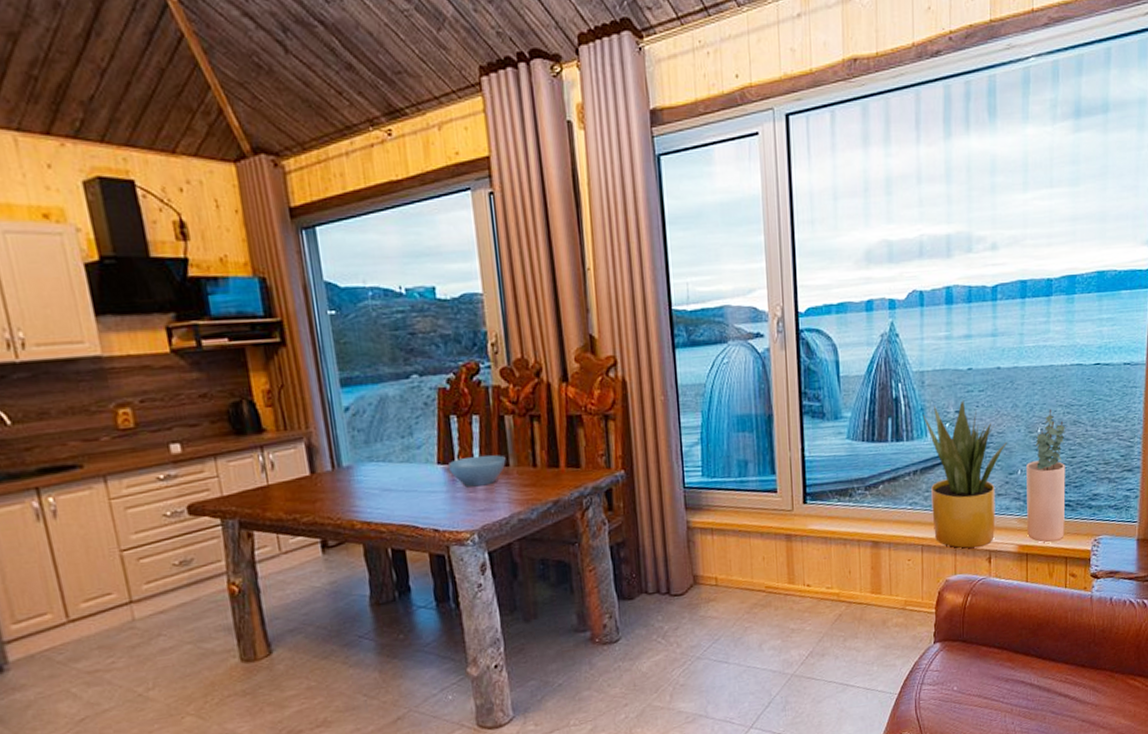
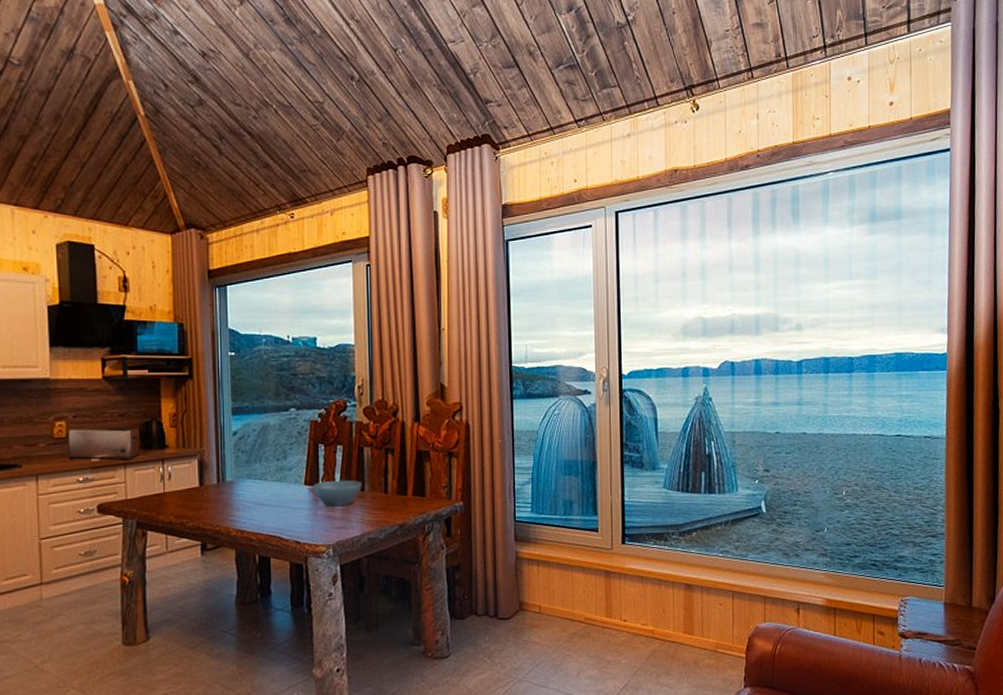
toaster: none [135,409,232,455] -> present [67,426,141,461]
planter: present [922,400,1007,549] -> none [733,460,813,599]
vase: present [1026,408,1066,543] -> none [832,473,871,600]

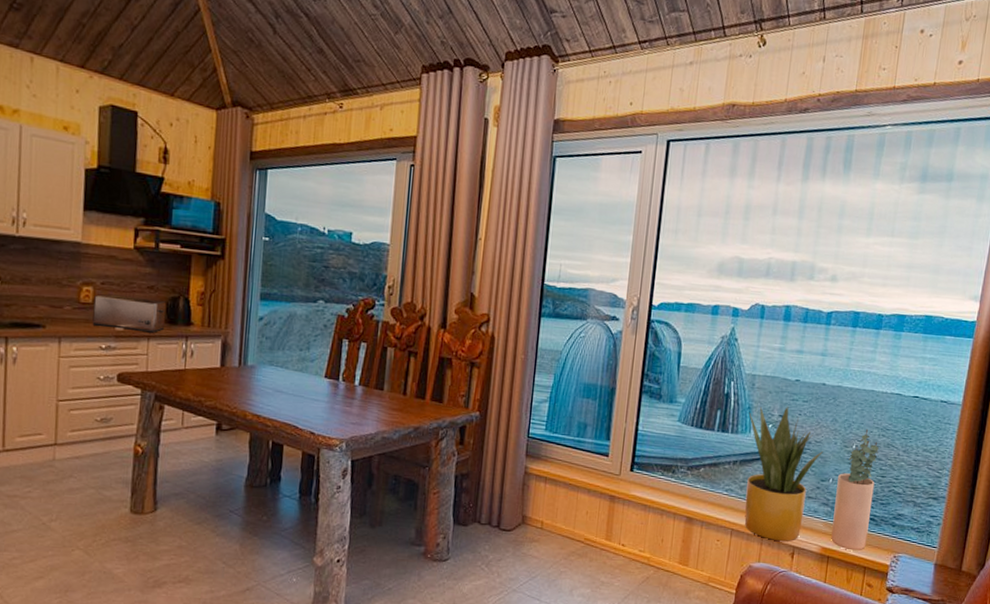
bowl: present [314,479,362,507] -> none [333,376,382,403]
planter: none [733,460,813,599] -> present [744,407,823,542]
vase: none [832,473,871,600] -> present [831,429,879,551]

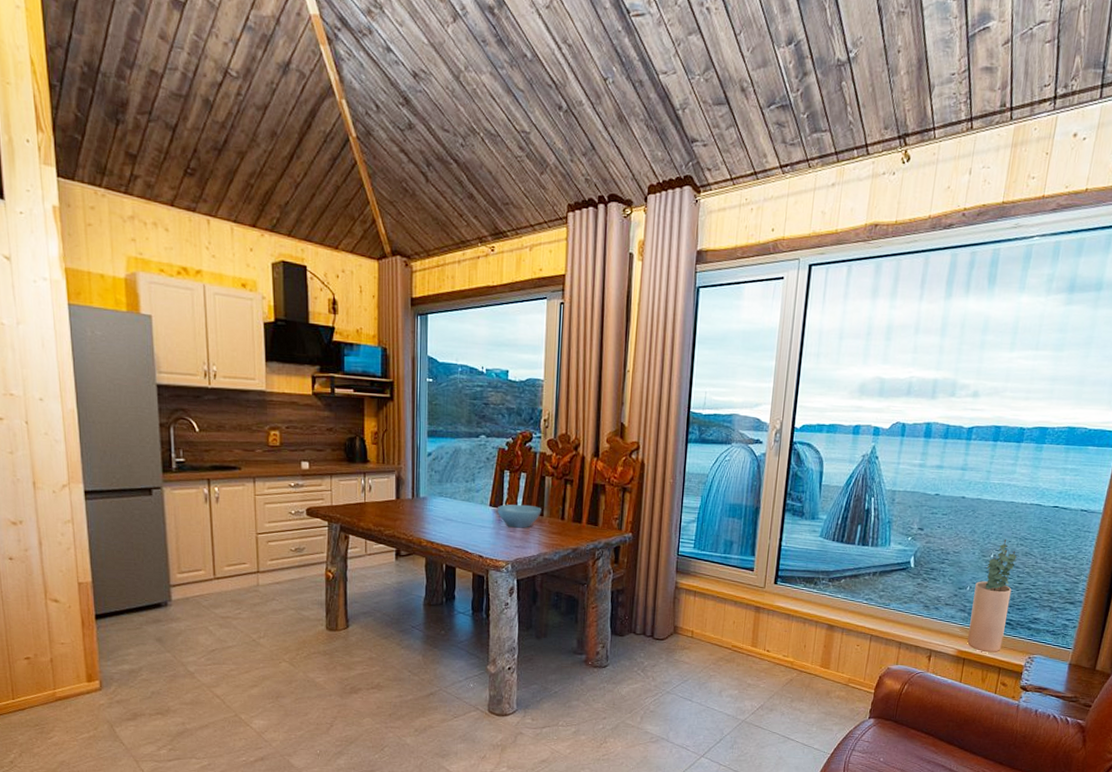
toaster: present [92,293,167,333] -> none [281,437,345,471]
bowl: none [333,376,382,403] -> present [498,504,542,528]
planter: present [744,407,823,542] -> none [883,520,961,646]

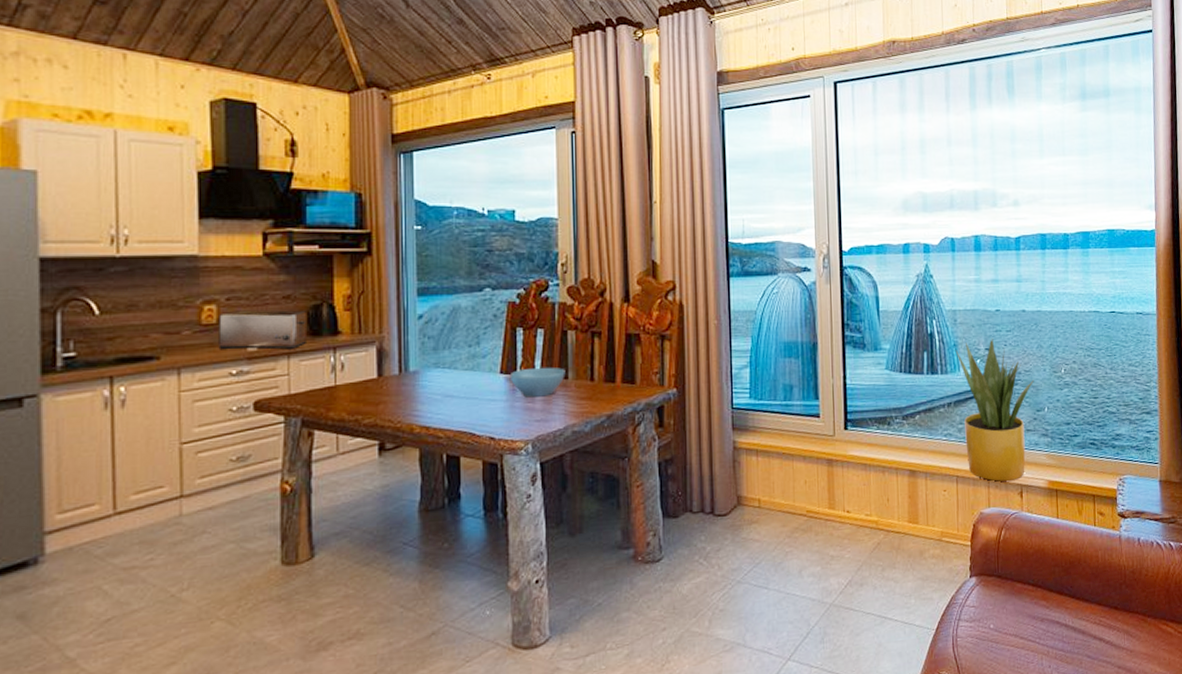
toaster: none [281,437,345,471] -> present [218,310,308,350]
planter: none [883,520,961,646] -> present [955,339,1034,482]
vase: present [967,538,1017,653] -> none [1052,351,1091,480]

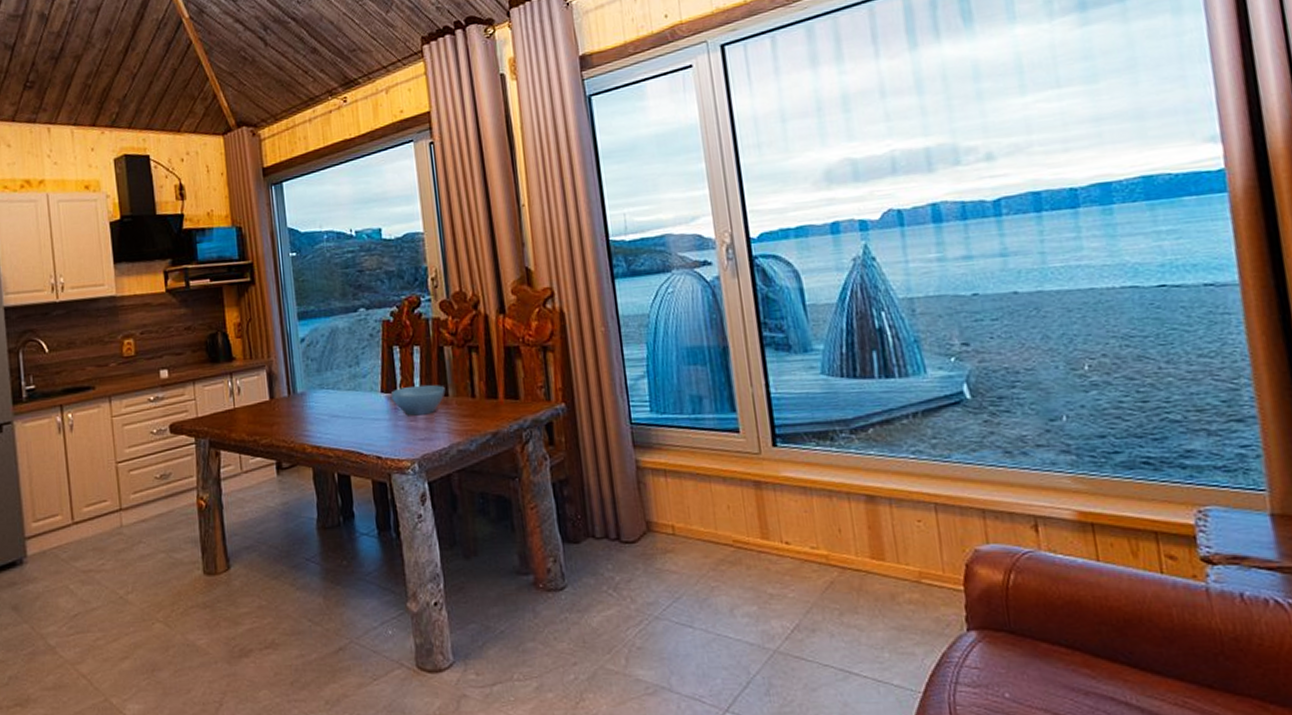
toaster: present [218,310,308,350] -> none [136,339,208,379]
planter: present [955,339,1034,482] -> none [917,330,1041,512]

